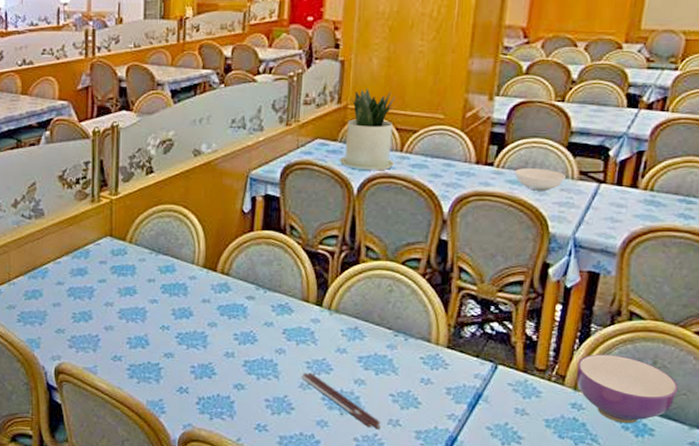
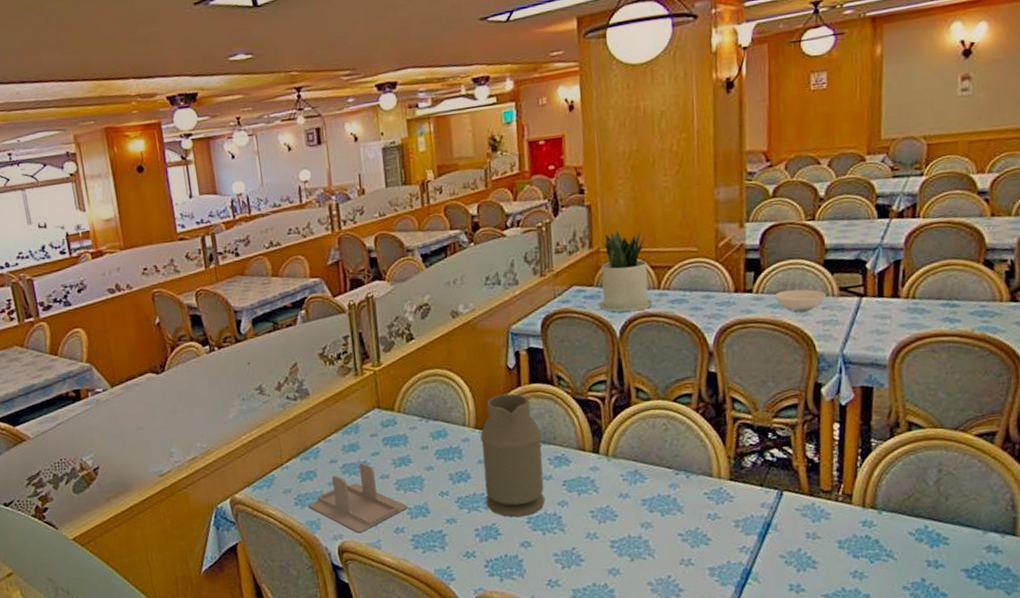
napkin holder: none [31,288,128,357] -> present [308,462,408,533]
water jug: none [205,236,268,360] -> present [480,393,545,517]
chopsticks: present [302,372,381,428] -> none [587,521,673,570]
bowl: present [576,354,679,424] -> none [863,467,967,536]

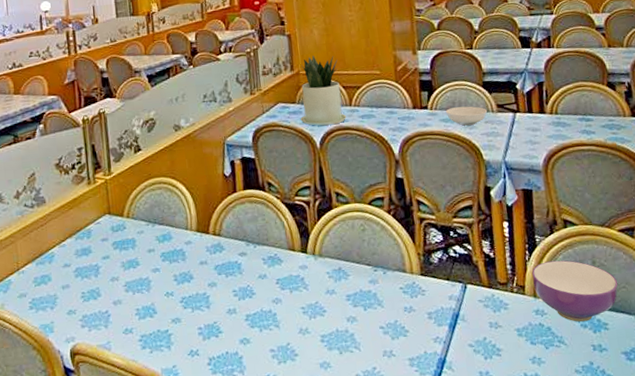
napkin holder: present [308,462,408,533] -> none [43,266,136,335]
water jug: present [480,393,545,517] -> none [201,198,261,315]
bowl: none [863,467,967,536] -> present [532,260,618,322]

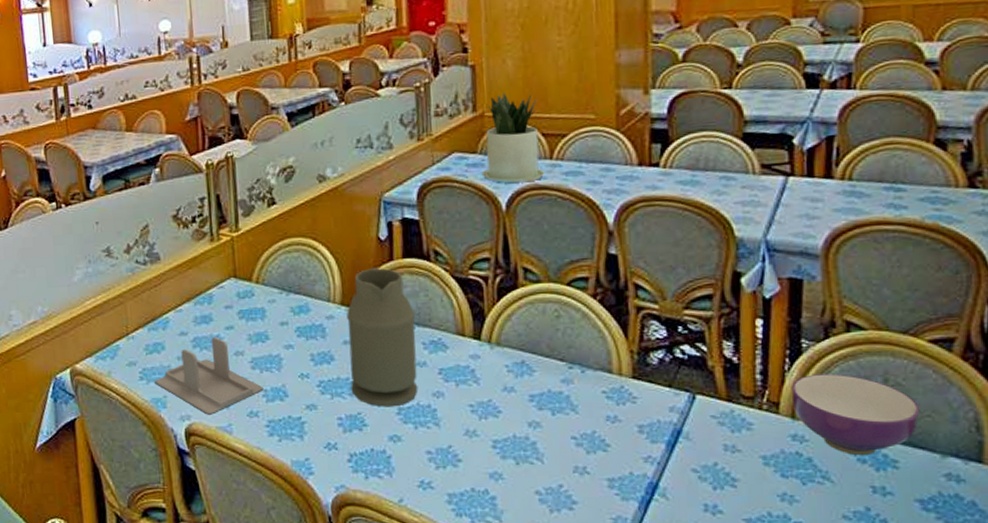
napkin holder: none [43,266,136,335] -> present [154,336,264,415]
water jug: none [201,198,261,315] -> present [346,267,418,407]
bowl: present [445,106,488,126] -> none [684,165,747,191]

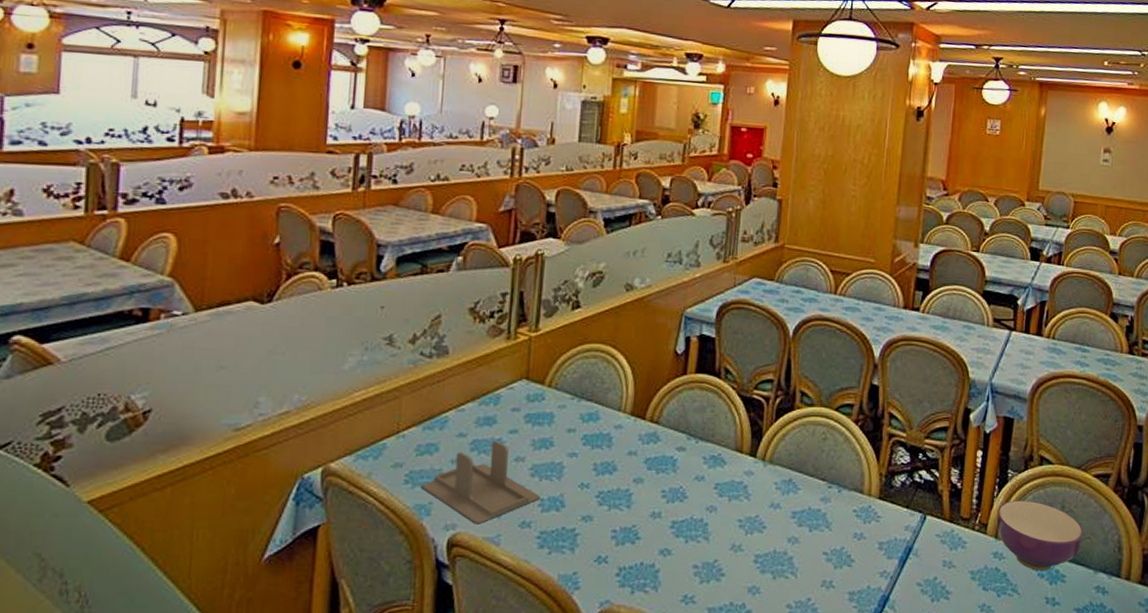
water jug: present [346,267,418,407] -> none [629,380,701,520]
planter: present [481,92,545,184] -> none [775,228,830,313]

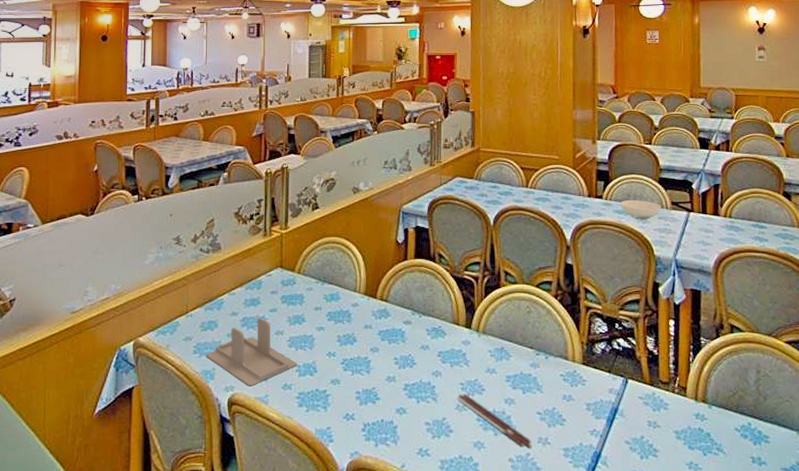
chopsticks: none [733,532,814,592] -> present [457,394,532,448]
bowl: none [938,314,983,337] -> present [620,200,662,219]
bowl: present [997,500,1084,571] -> none [695,365,782,432]

